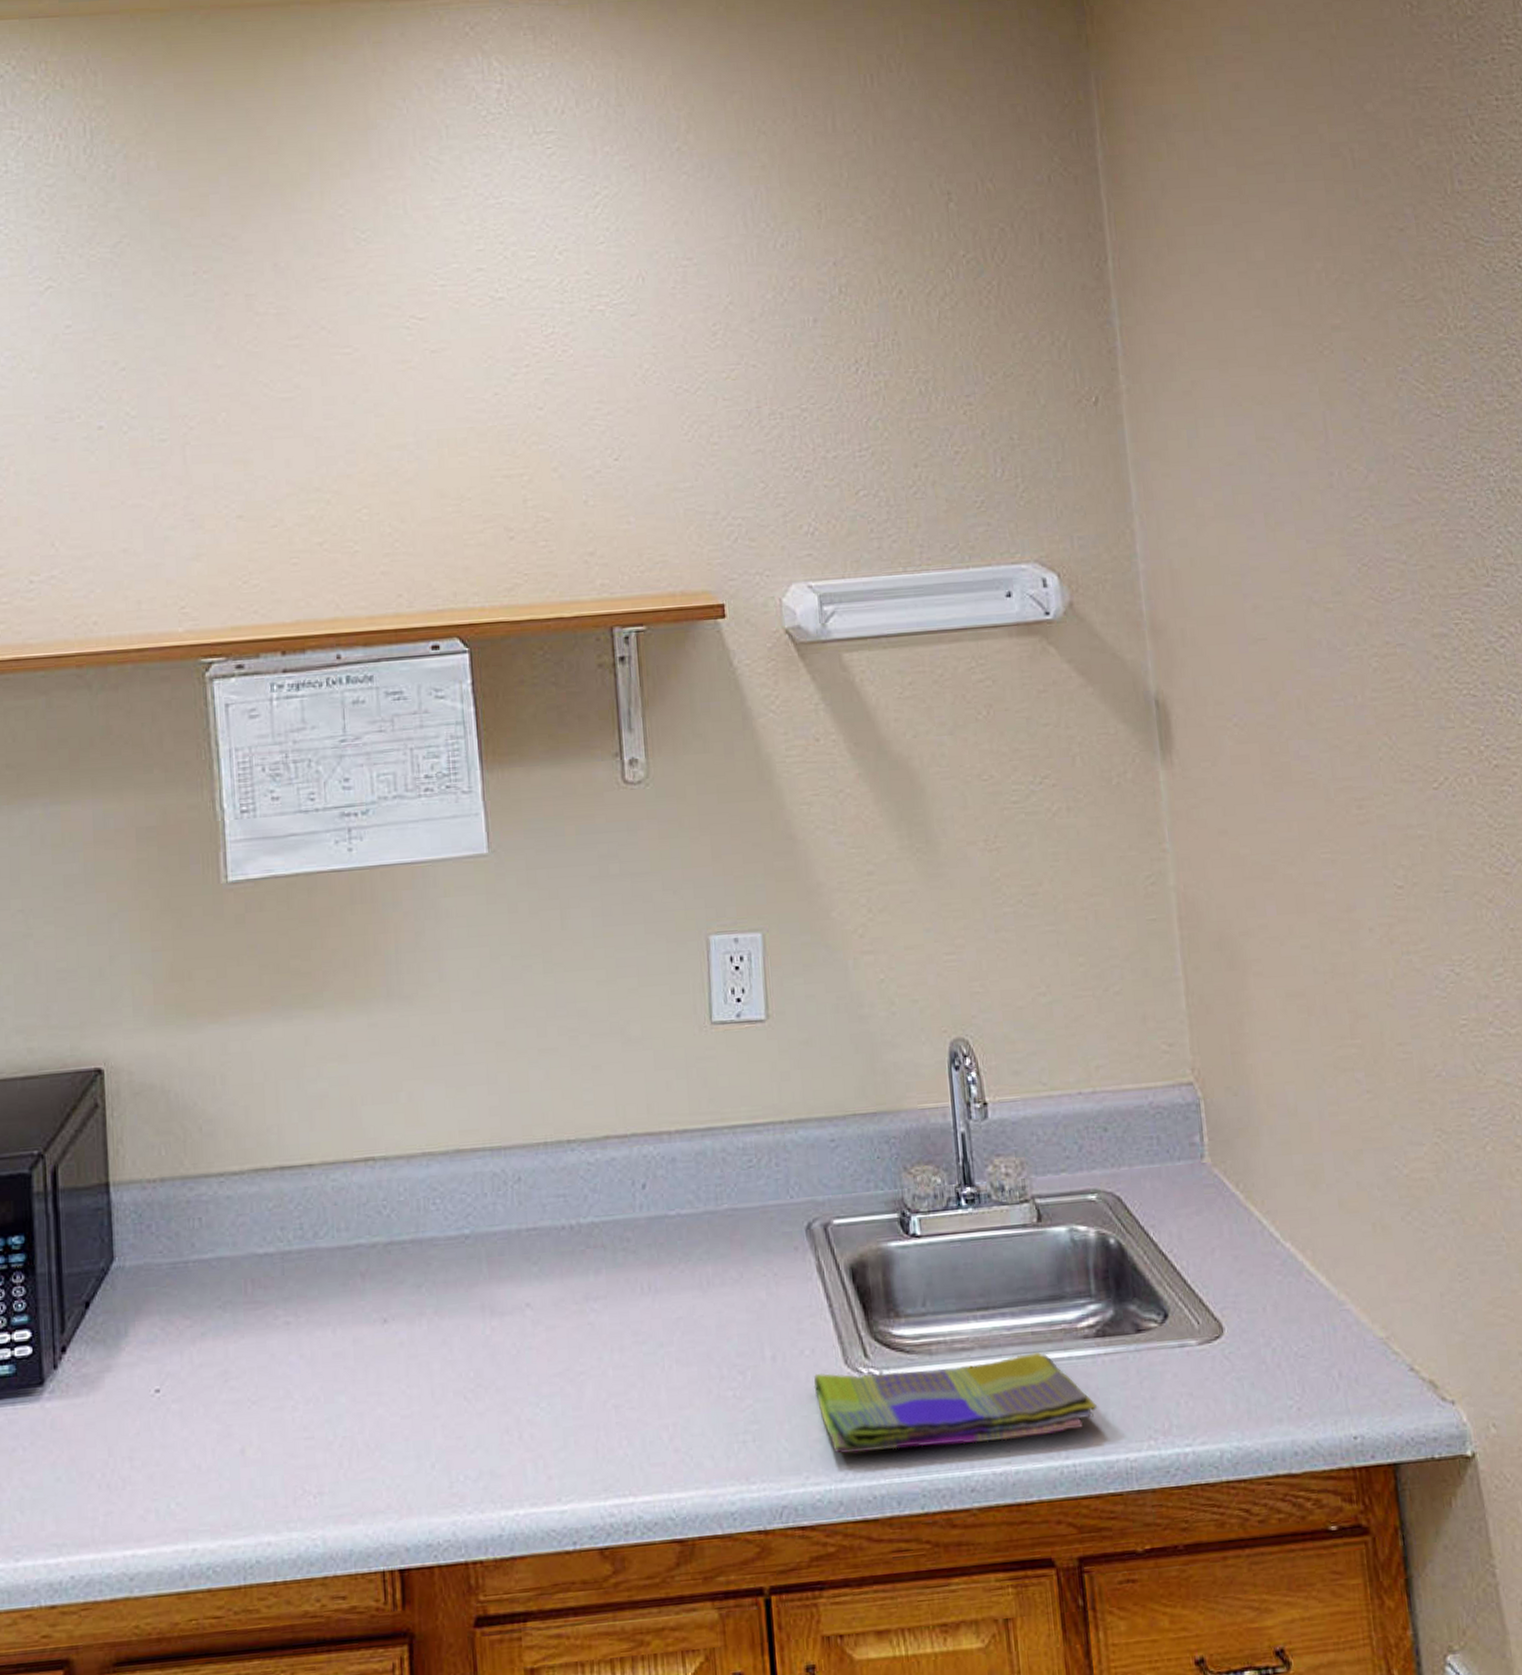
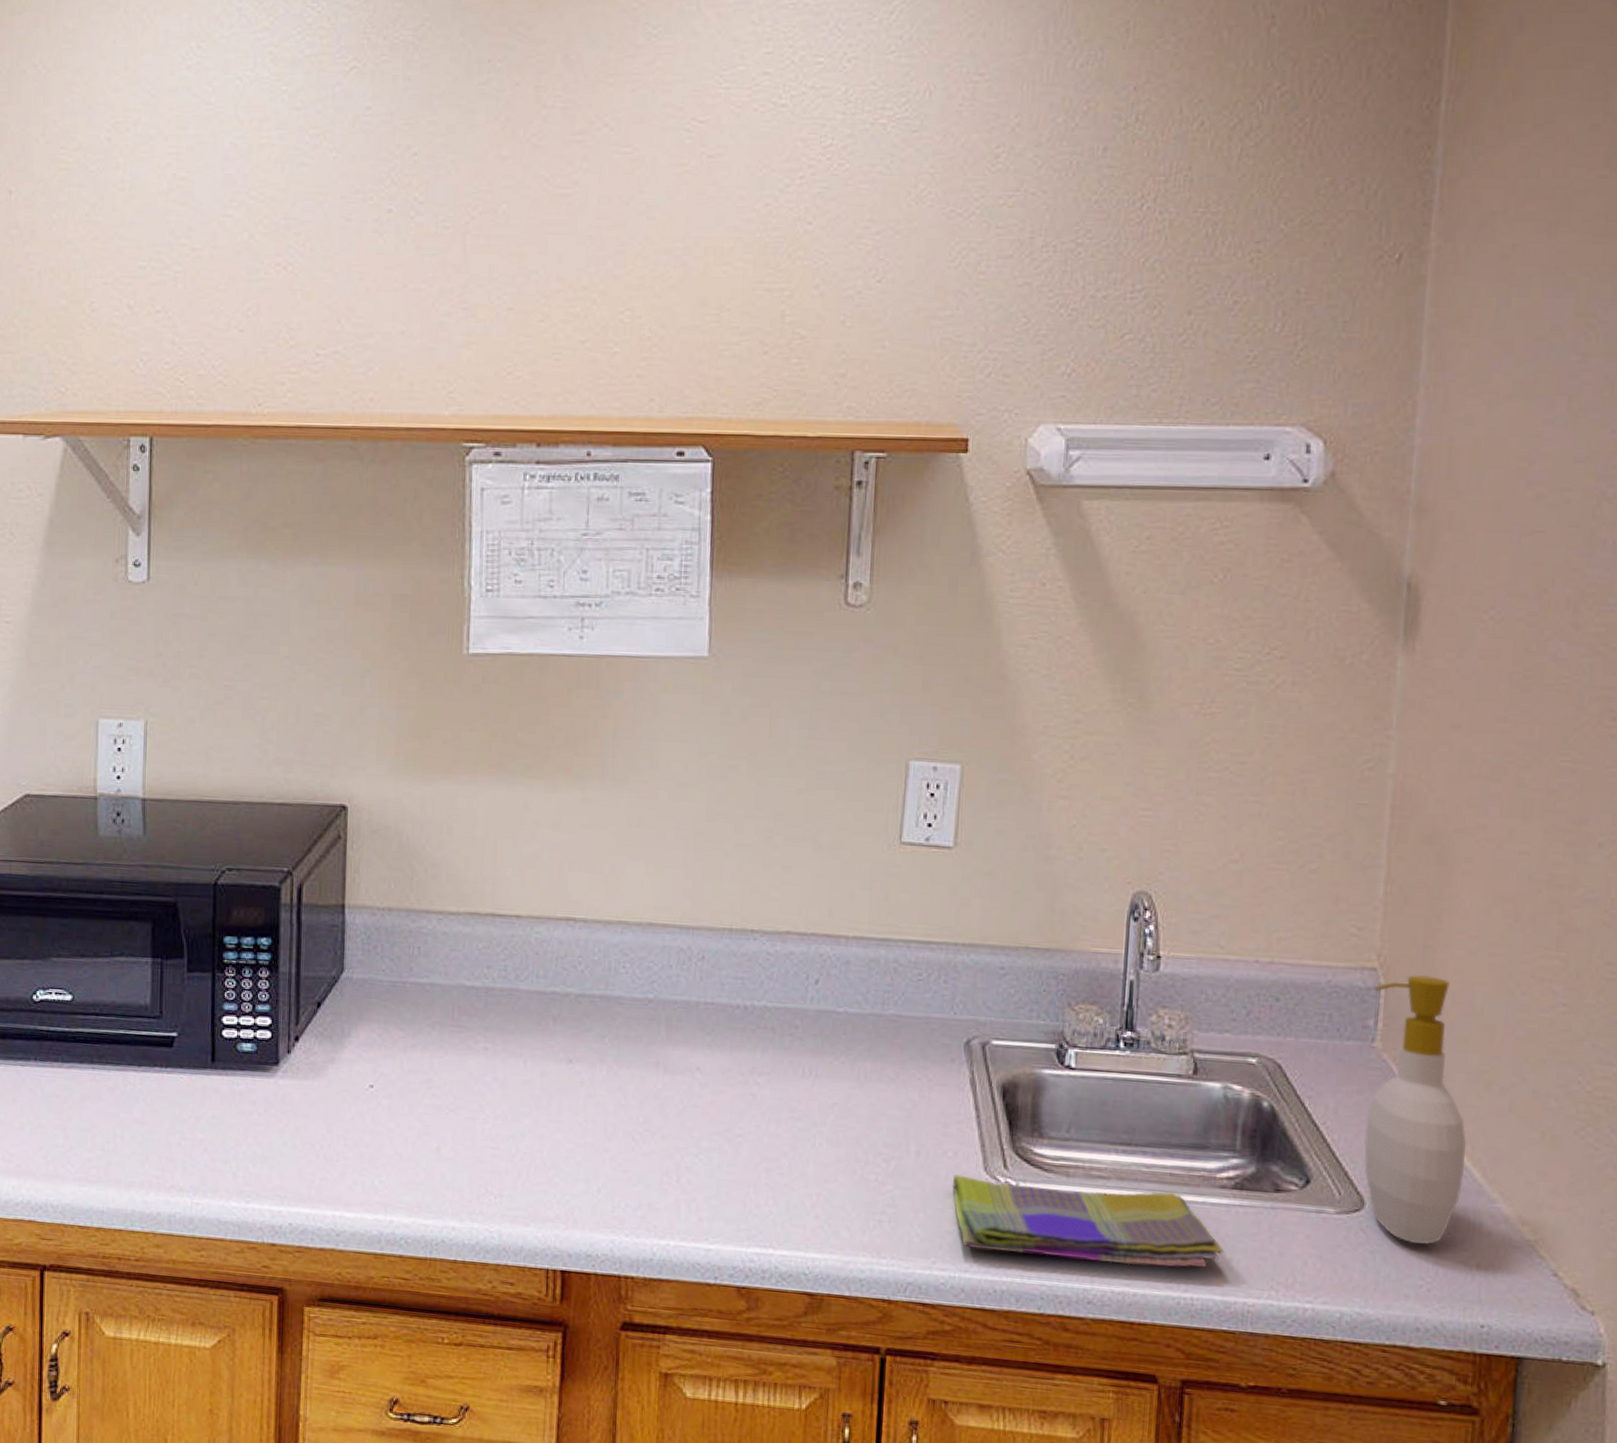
soap bottle: none [1193,1082,1311,1363] -> present [1363,975,1467,1245]

